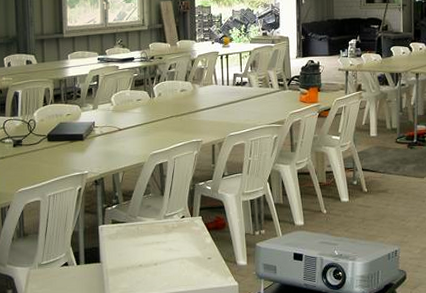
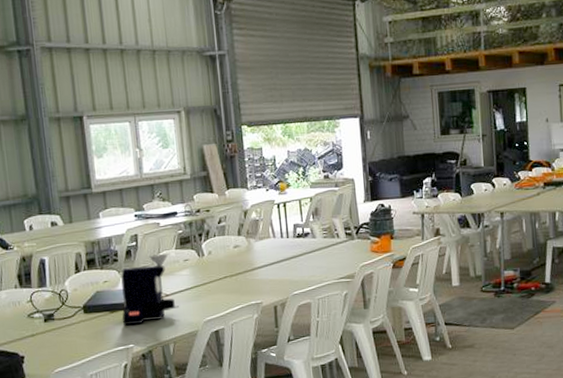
coffee roaster: none [80,94,130,154] -> present [121,254,179,326]

